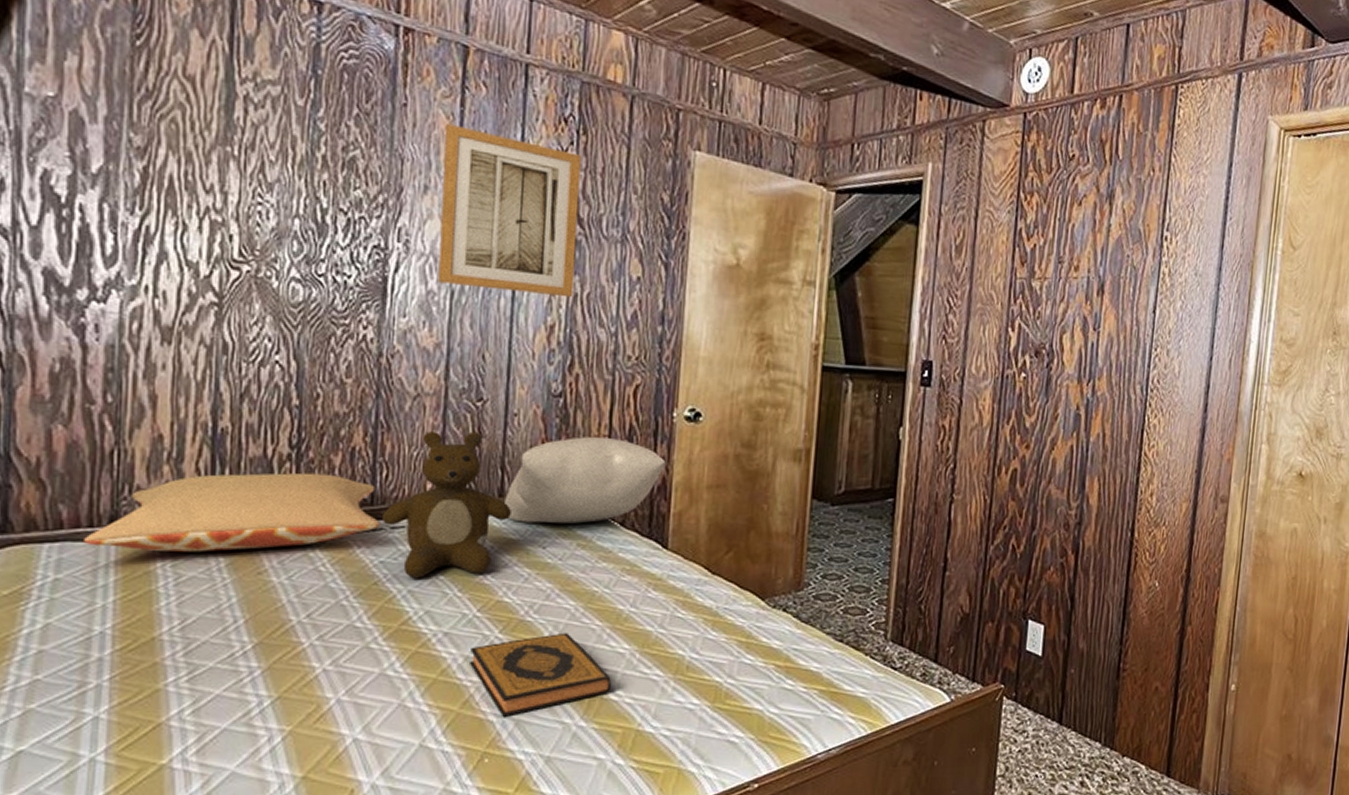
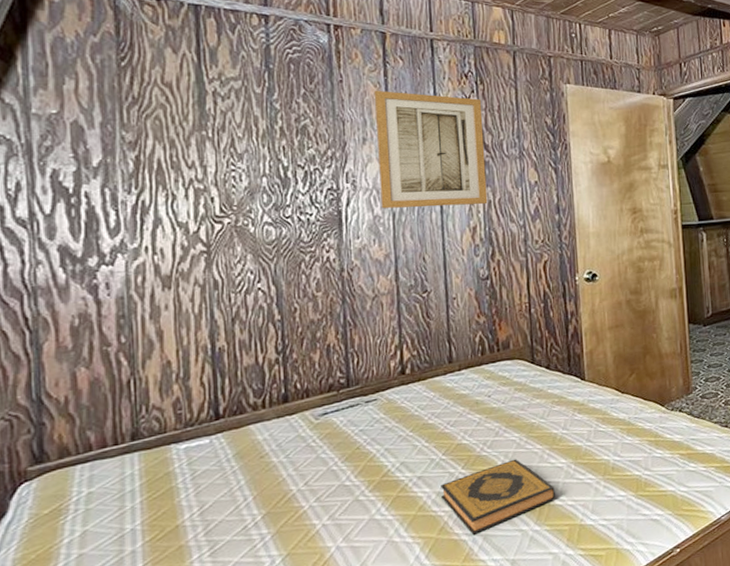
pillow: present [84,472,381,553] -> none [111,368,357,460]
teddy bear: present [381,431,511,579] -> none [357,316,460,439]
pillow: present [505,436,666,524] -> none [454,303,575,380]

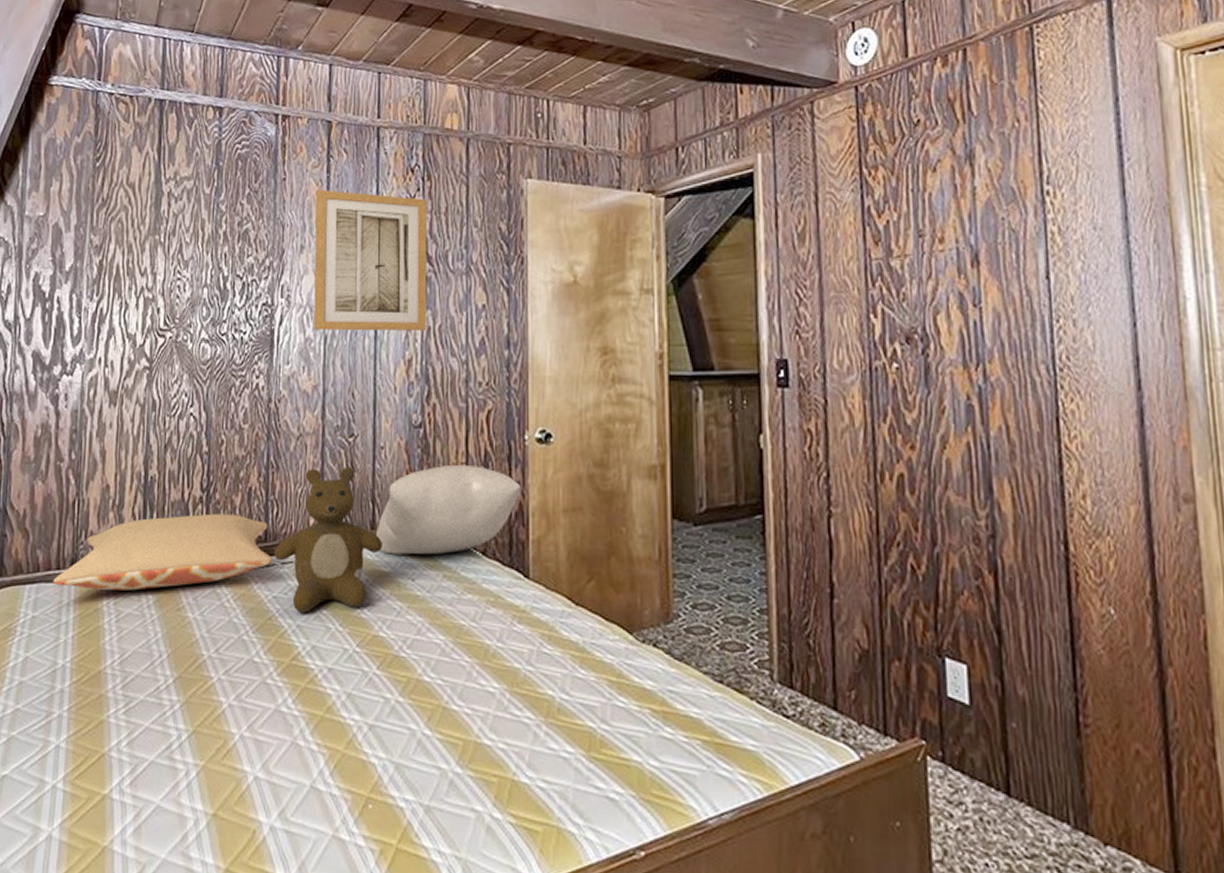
pillow: none [111,368,357,460] -> present [53,513,273,591]
teddy bear: none [357,316,460,439] -> present [273,466,382,614]
hardback book: present [441,459,555,535] -> none [352,669,483,759]
pillow: none [454,303,575,380] -> present [376,464,521,555]

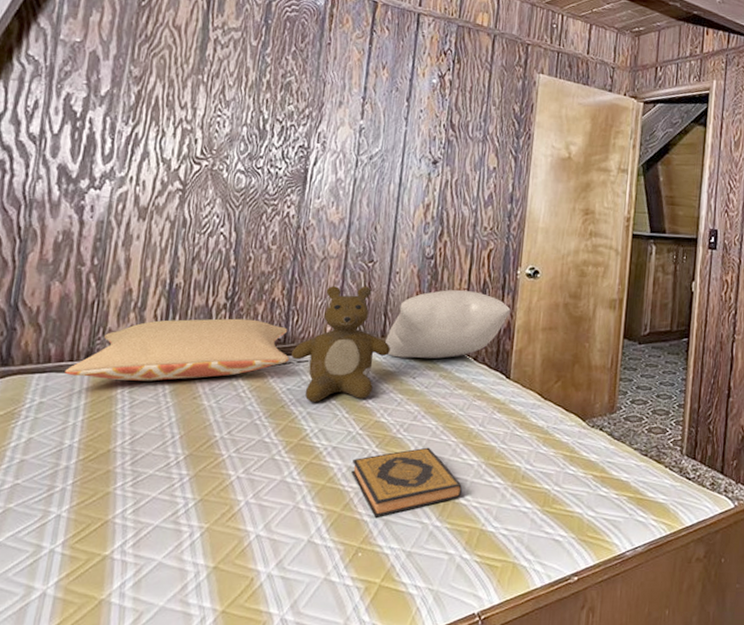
wall art: present [314,189,428,332] -> none [345,56,456,183]
hardback book: none [352,669,483,759] -> present [351,447,462,517]

